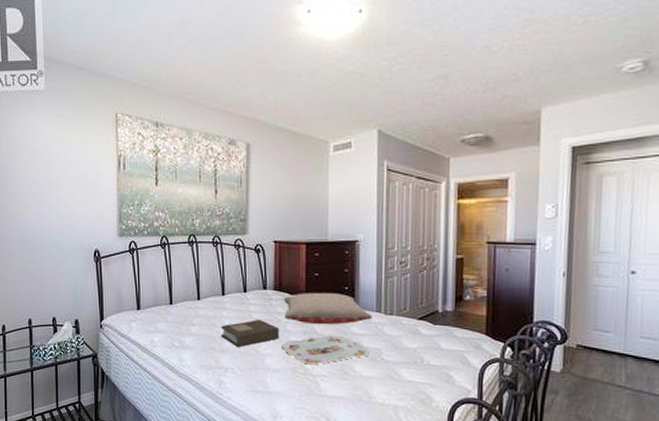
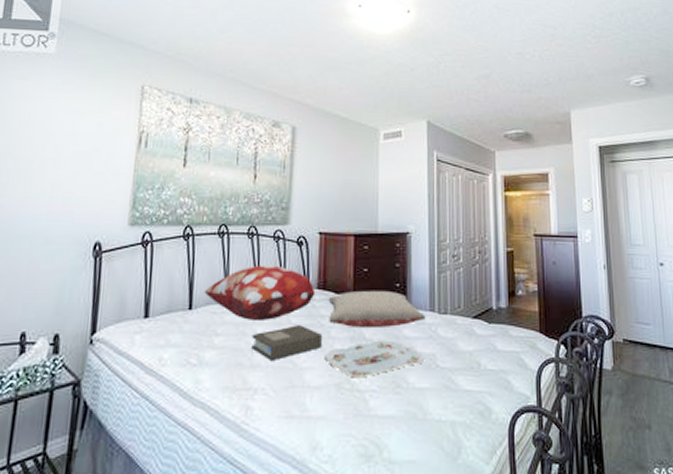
decorative pillow: none [180,269,272,315] -> present [204,265,316,320]

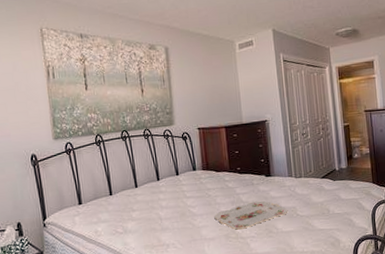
decorative pillow: present [204,265,316,320] -> none [118,156,201,198]
book: present [251,325,322,360] -> none [159,197,211,224]
pillow: present [328,290,426,327] -> none [211,165,286,195]

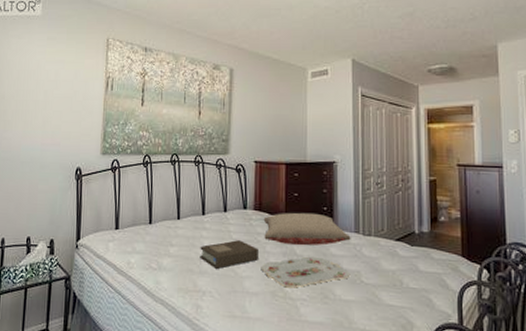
book: none [159,197,211,224] -> present [200,240,258,269]
pillow: none [211,165,286,195] -> present [263,212,351,246]

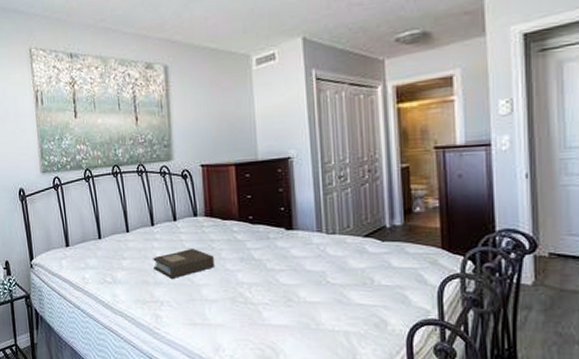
serving tray: present [261,256,351,288] -> none [217,260,315,293]
pillow: present [263,212,351,246] -> none [216,214,313,249]

